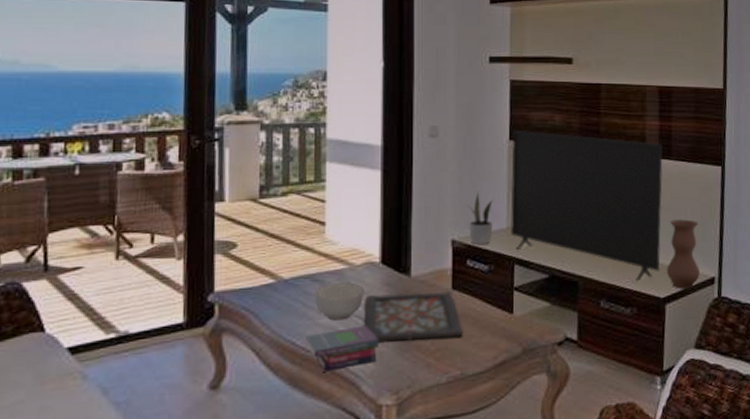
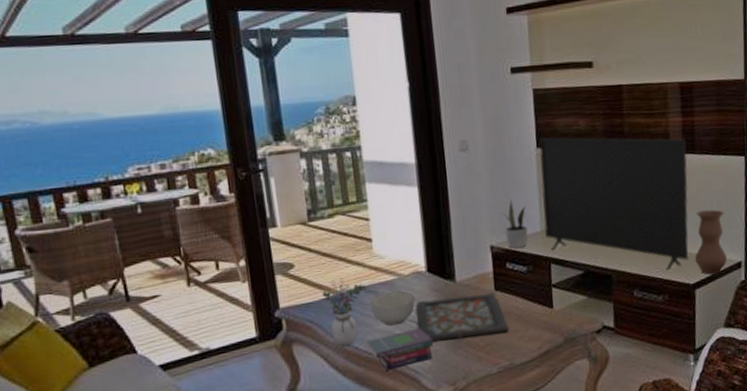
bouquet: none [263,263,313,340] -> present [322,278,366,346]

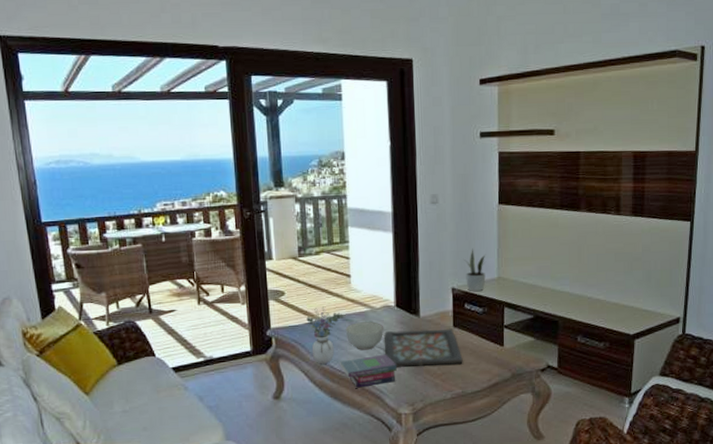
television: present [539,136,689,272] -> none [500,195,637,321]
vase: present [694,209,727,275] -> none [636,268,667,327]

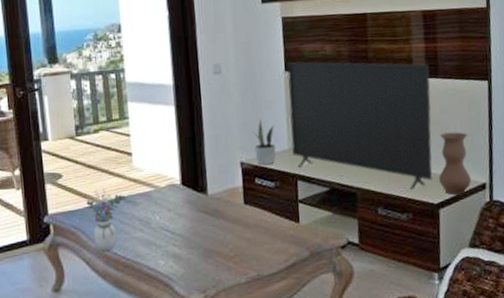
books: present [340,354,397,388] -> none [124,237,186,276]
bowl: present [345,322,383,350] -> none [128,202,170,234]
decorative tray: present [384,328,463,367] -> none [170,206,257,251]
television: none [500,195,637,321] -> present [287,61,432,191]
vase: none [636,268,667,327] -> present [438,132,471,195]

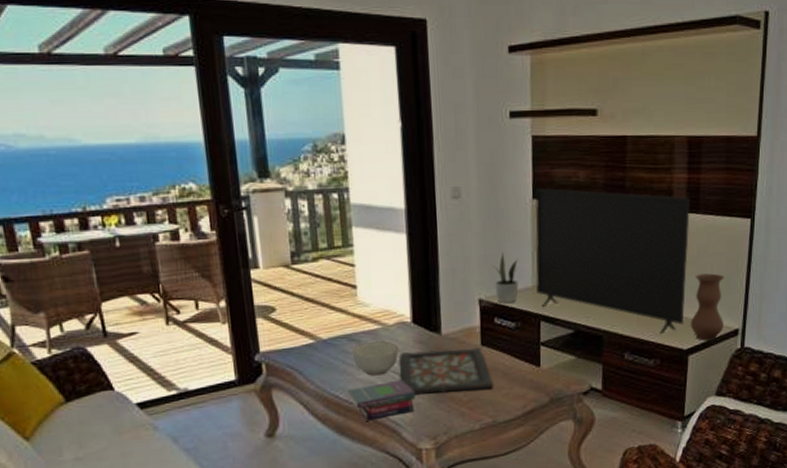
bouquet: present [86,188,126,251] -> none [304,324,349,394]
books: none [124,237,186,276] -> present [346,379,415,421]
bowl: none [128,202,170,234] -> present [352,341,398,376]
decorative tray: none [170,206,257,251] -> present [399,347,493,395]

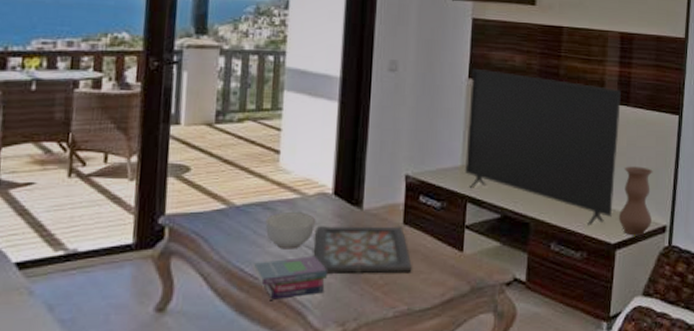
potted plant: present [493,252,519,304] -> none [423,128,450,182]

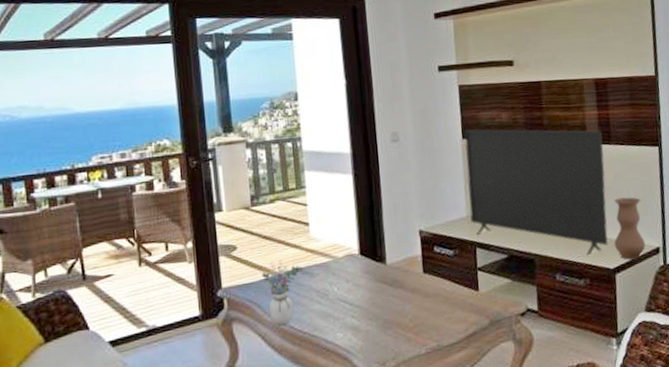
bouquet: none [215,189,265,266] -> present [262,259,303,325]
books: present [252,255,327,300] -> none [300,308,364,350]
bowl: present [265,212,315,249] -> none [305,273,348,306]
decorative tray: present [313,226,412,274] -> none [348,275,436,323]

